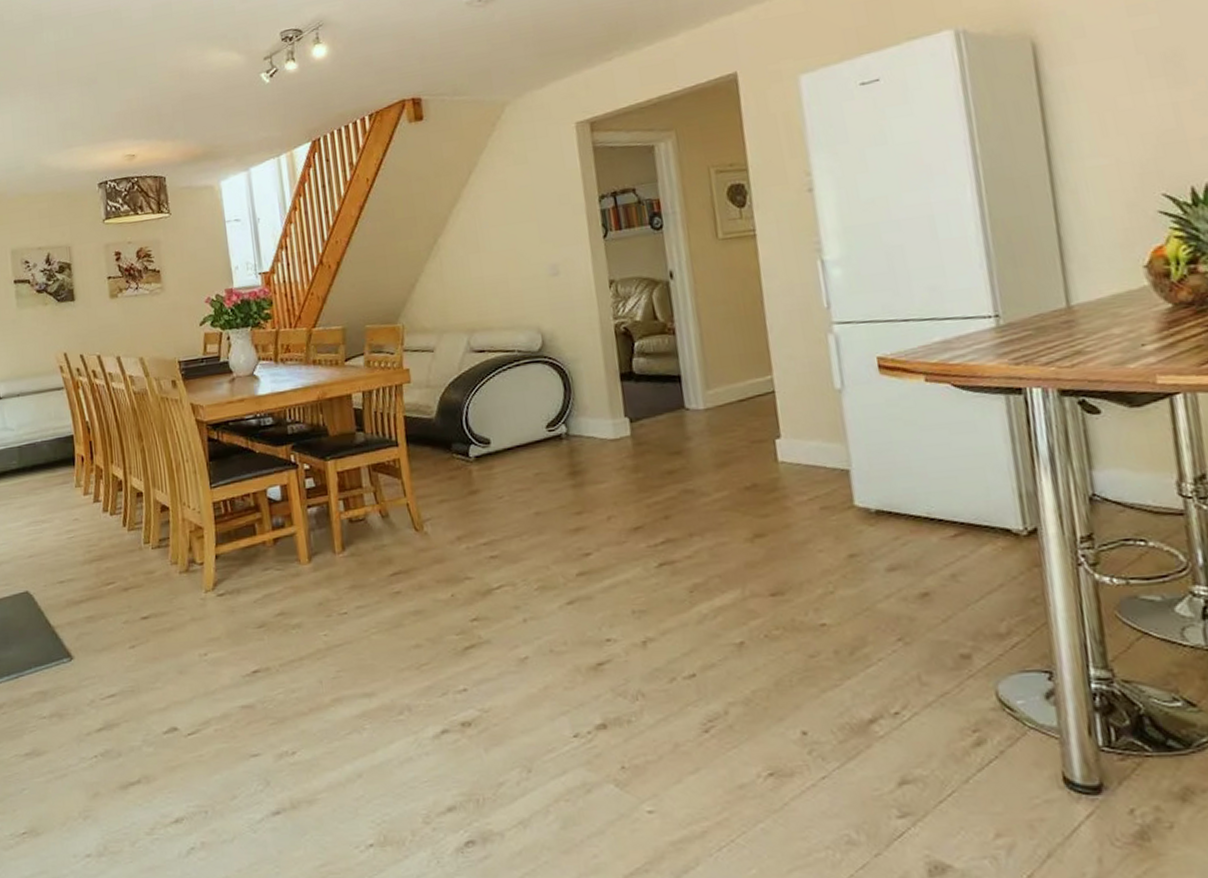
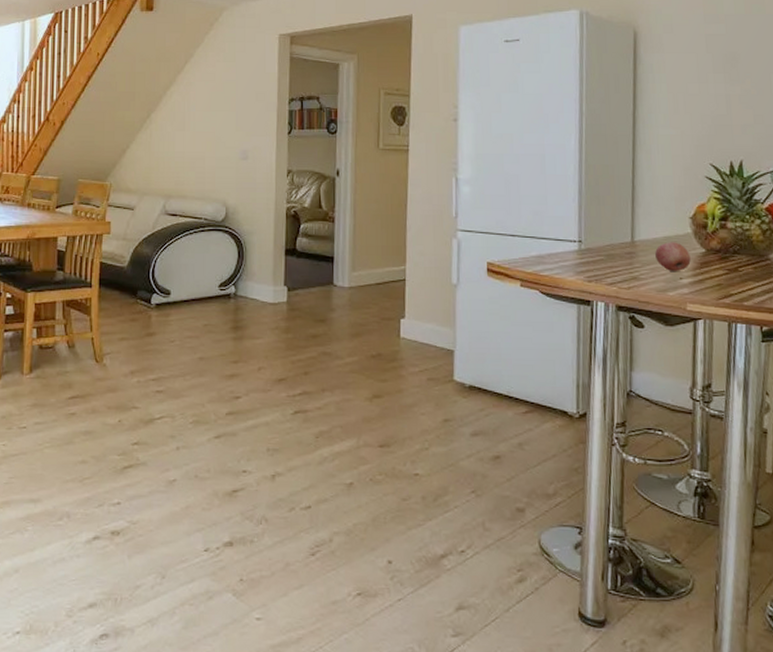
fruit: none [1101,299,1154,338] -> present [655,242,691,272]

